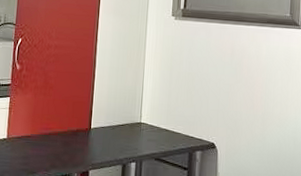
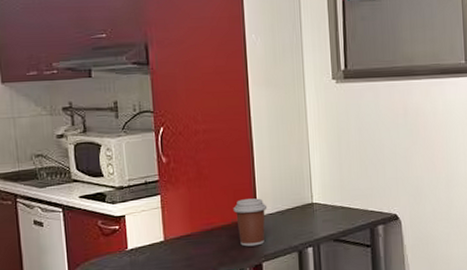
coffee cup: none [70,110,101,155] -> present [233,198,268,247]

